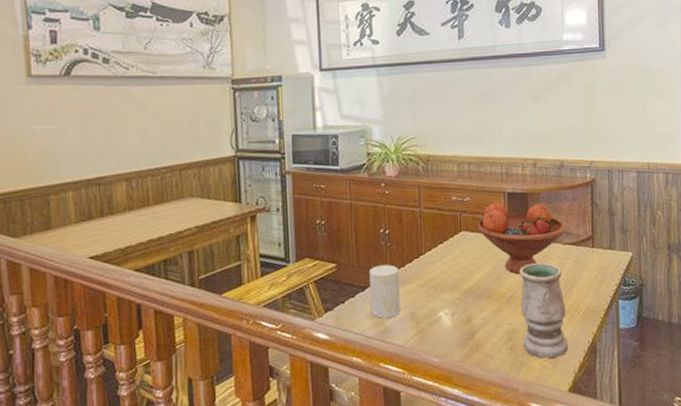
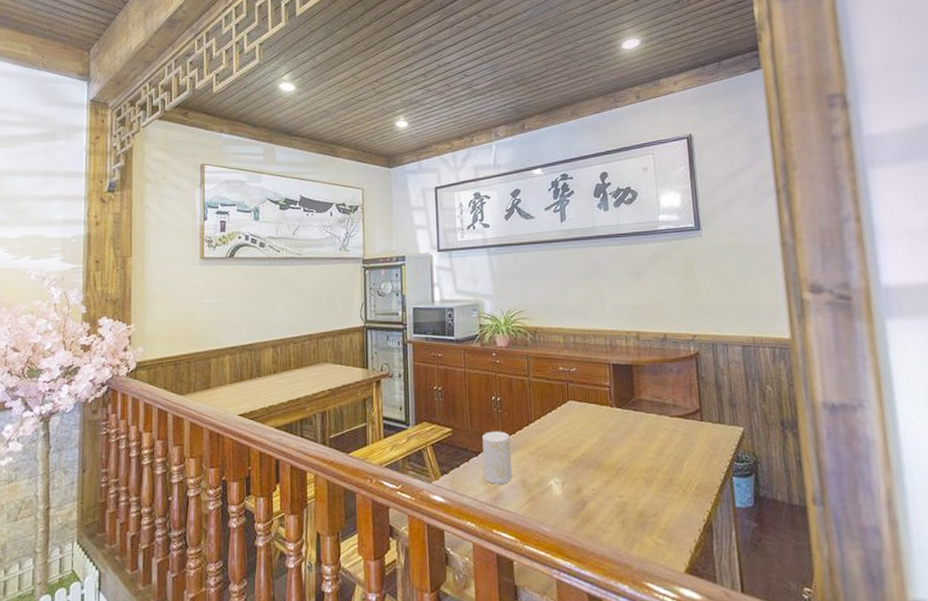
fruit bowl: present [476,202,566,275] -> none [583,373,672,446]
vase: present [520,262,569,359] -> none [628,434,683,536]

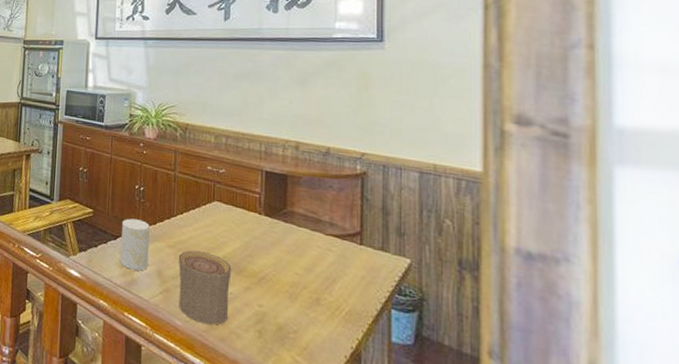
cup: none [540,453,592,525] -> present [178,250,232,325]

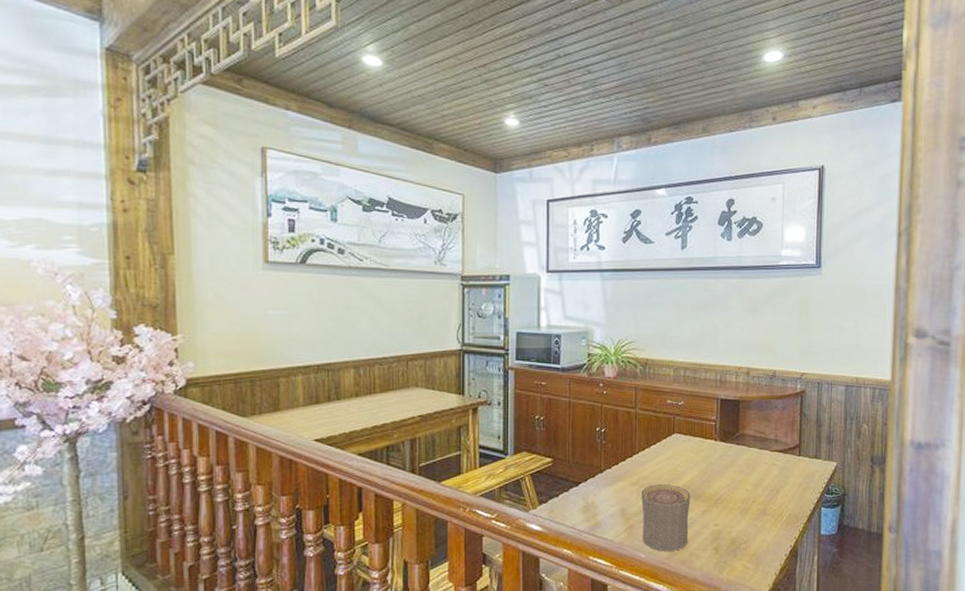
cup: present [120,218,150,271] -> none [584,462,612,513]

